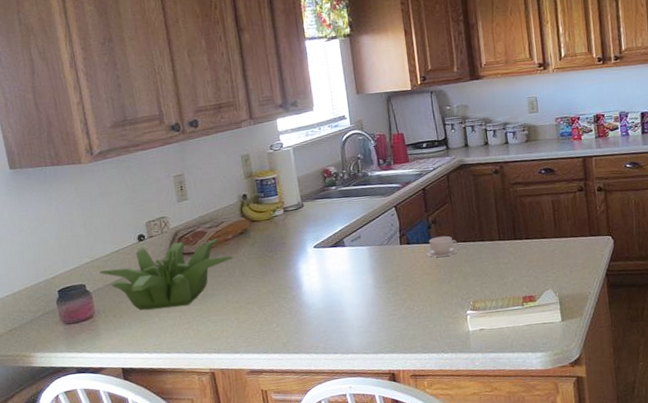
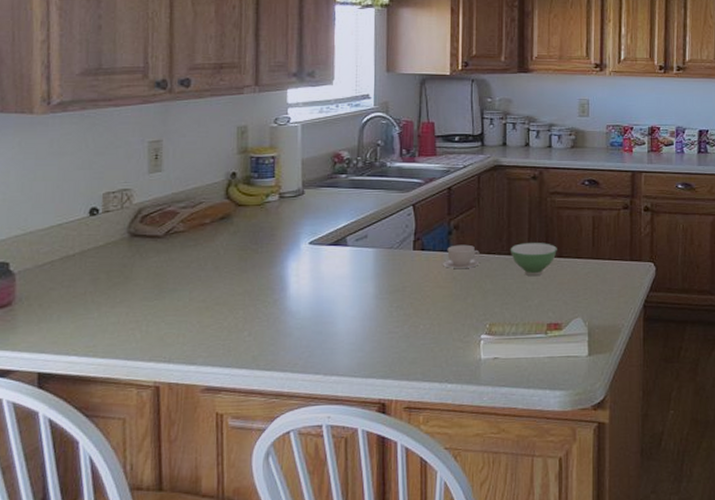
plant: present [99,238,233,311] -> none [31,221,207,301]
bowl: none [482,227,524,257] -> present [510,243,557,276]

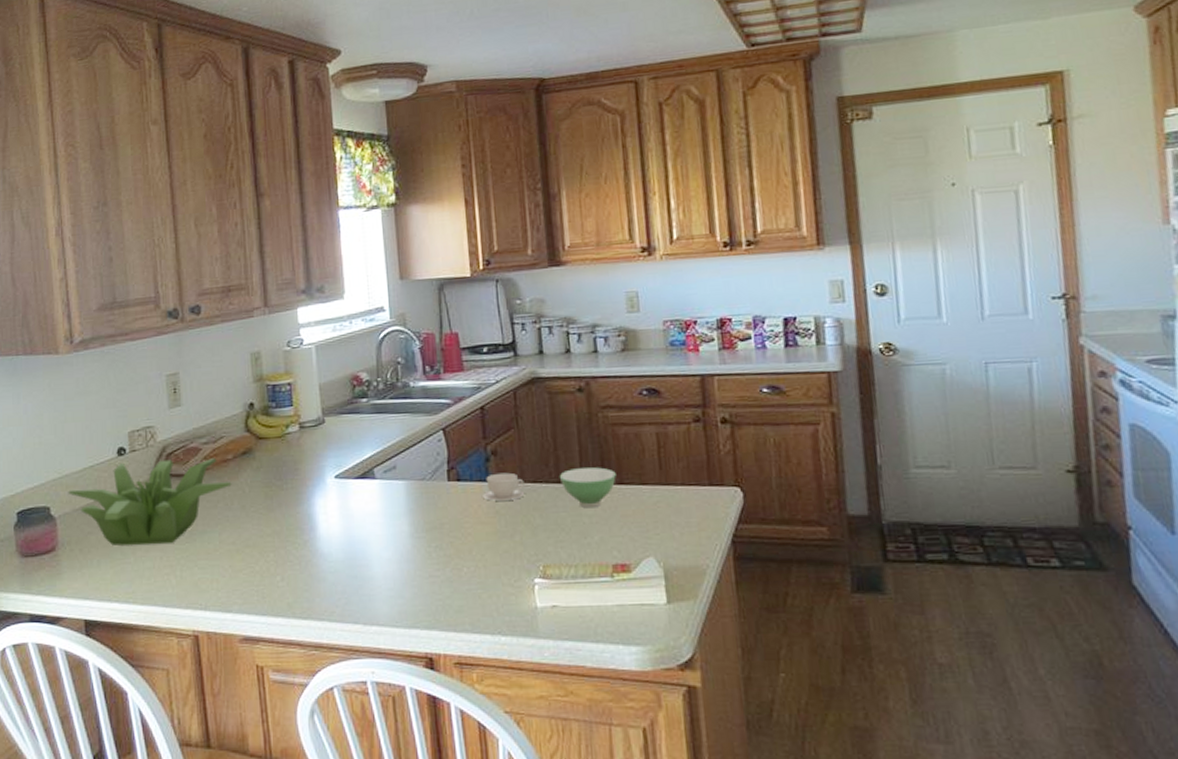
plant: none [31,221,207,301] -> present [68,458,232,546]

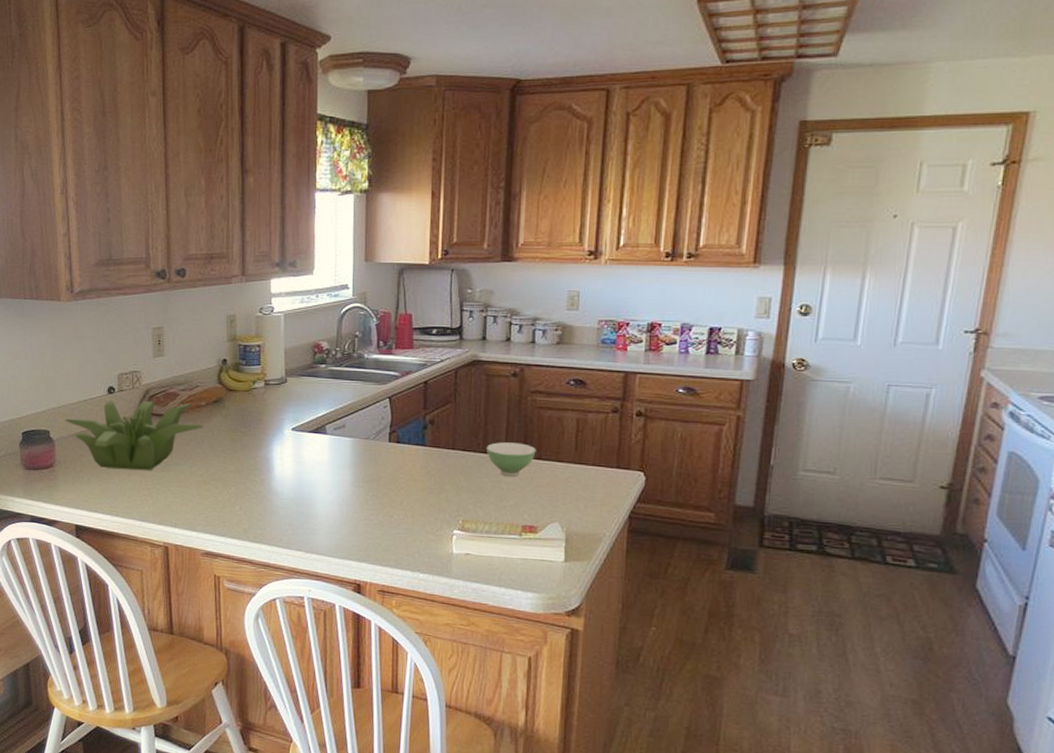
teacup: present [483,472,525,501] -> none [417,439,455,463]

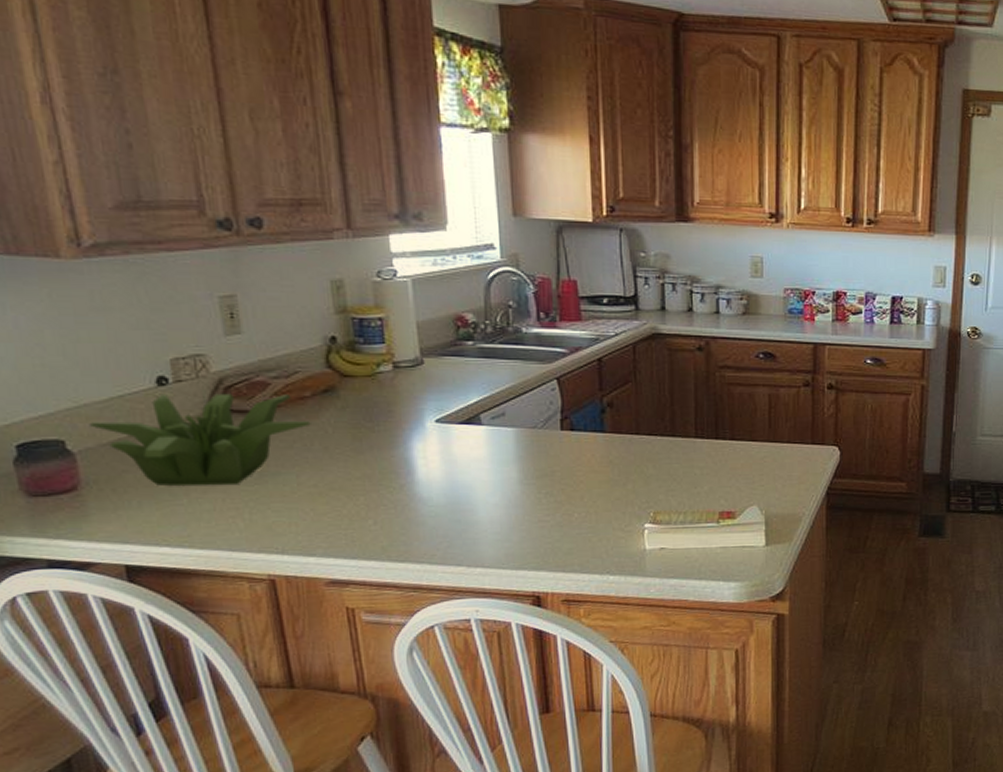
bowl: present [486,442,536,476] -> none [674,423,729,460]

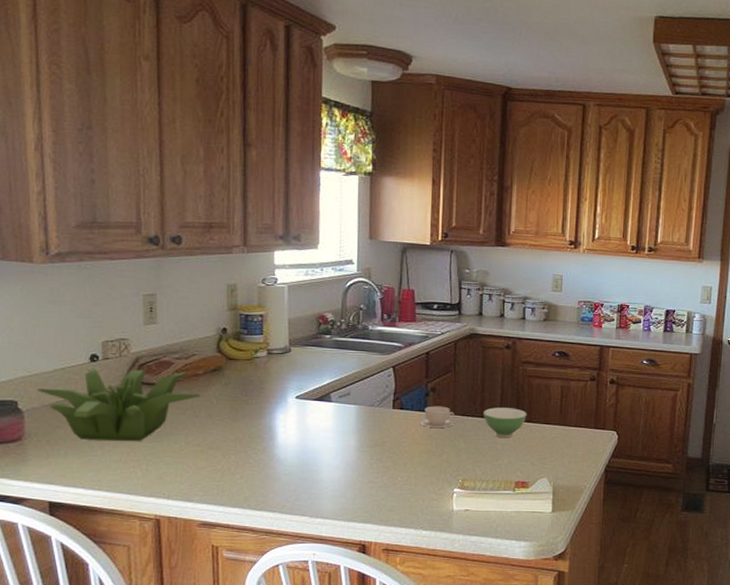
teacup: none [597,424,640,451] -> present [420,406,455,428]
bowl: none [674,423,729,460] -> present [483,407,527,438]

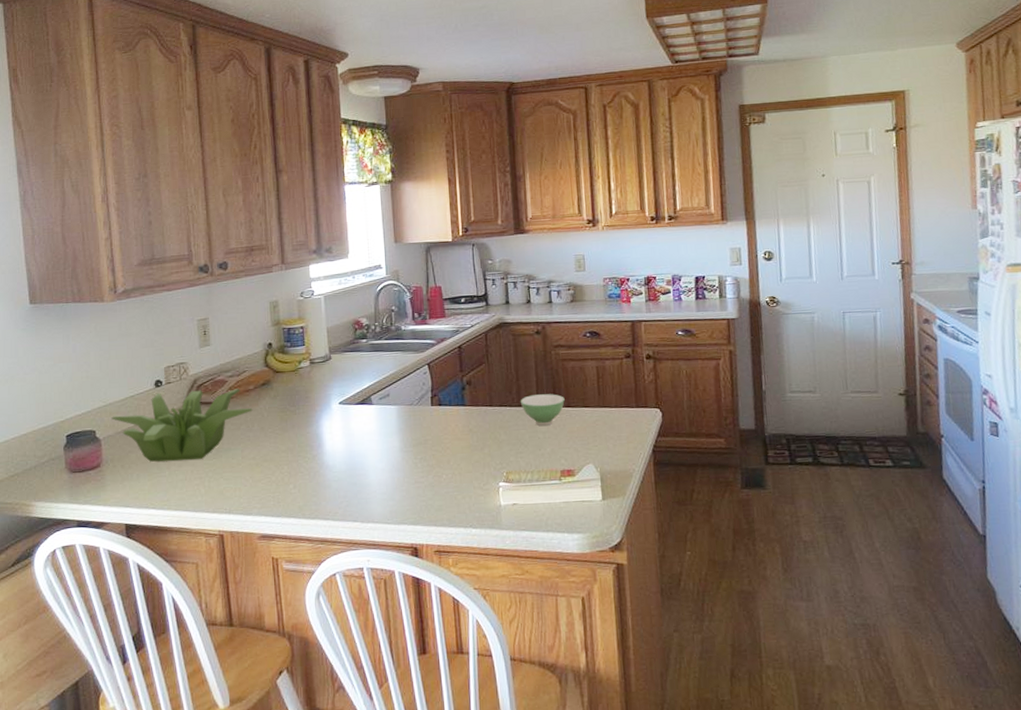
teacup: present [420,406,455,428] -> none [459,398,493,421]

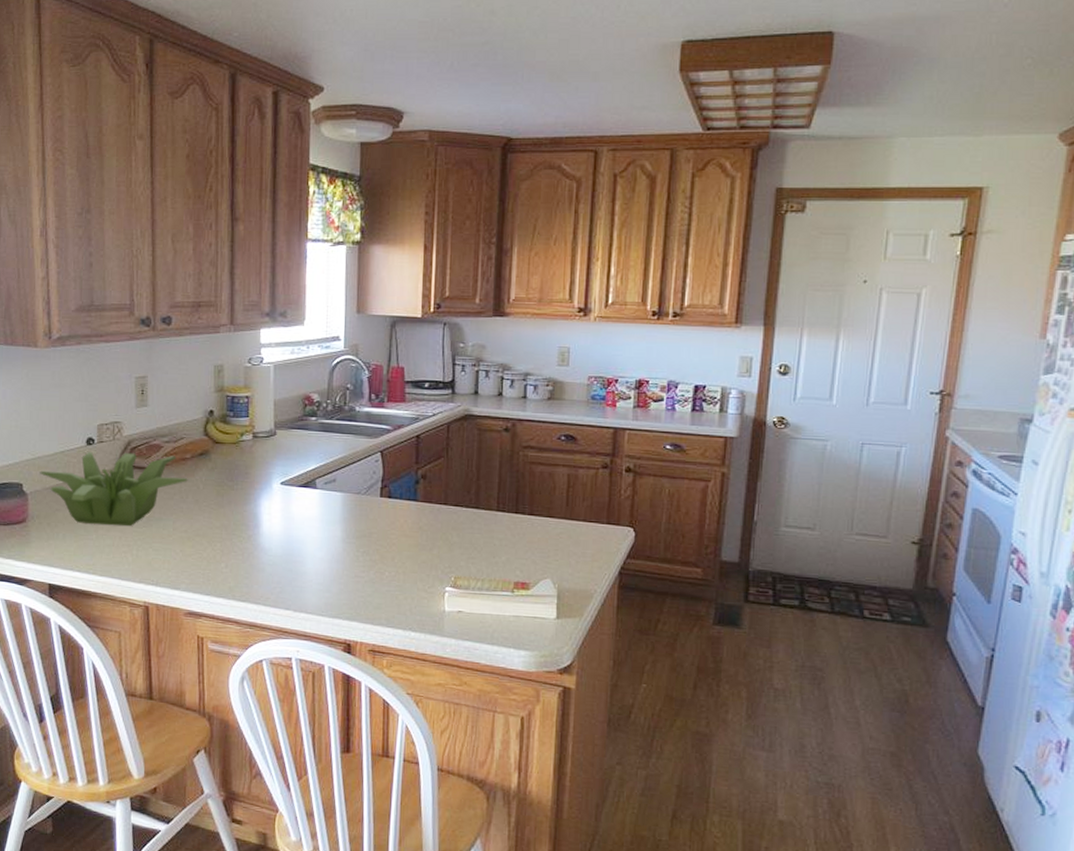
bowl: present [520,394,565,426] -> none [478,497,528,532]

